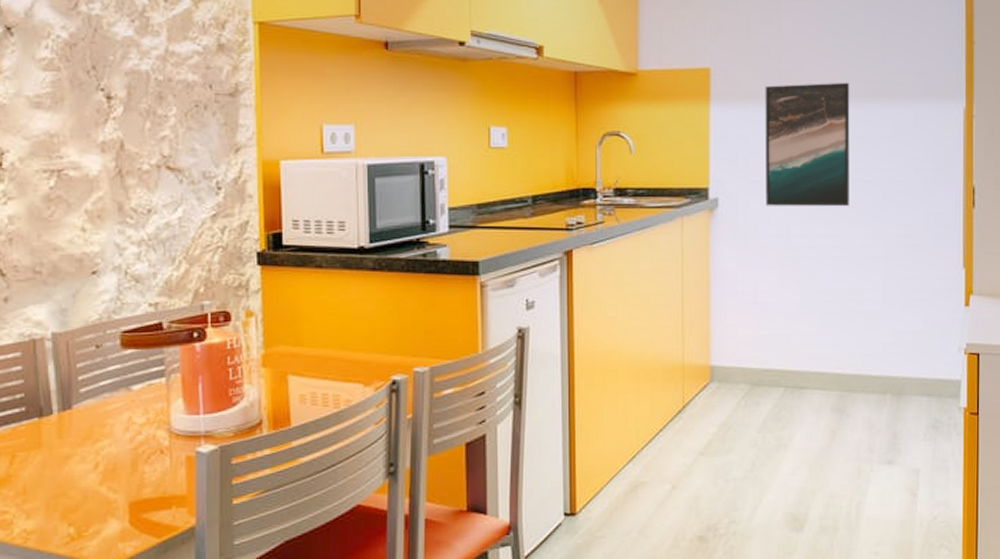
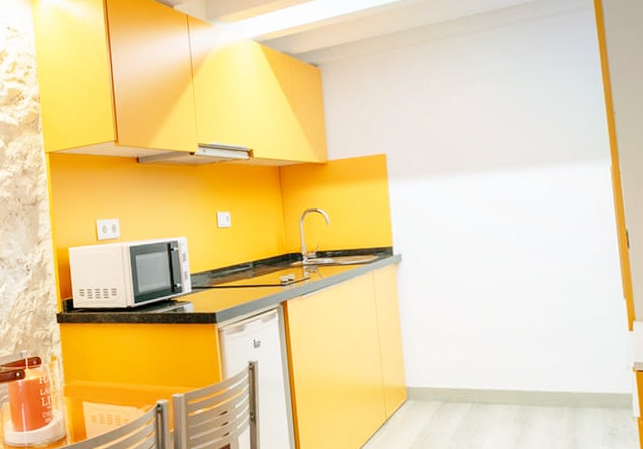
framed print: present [765,82,850,206] -> none [433,154,514,258]

